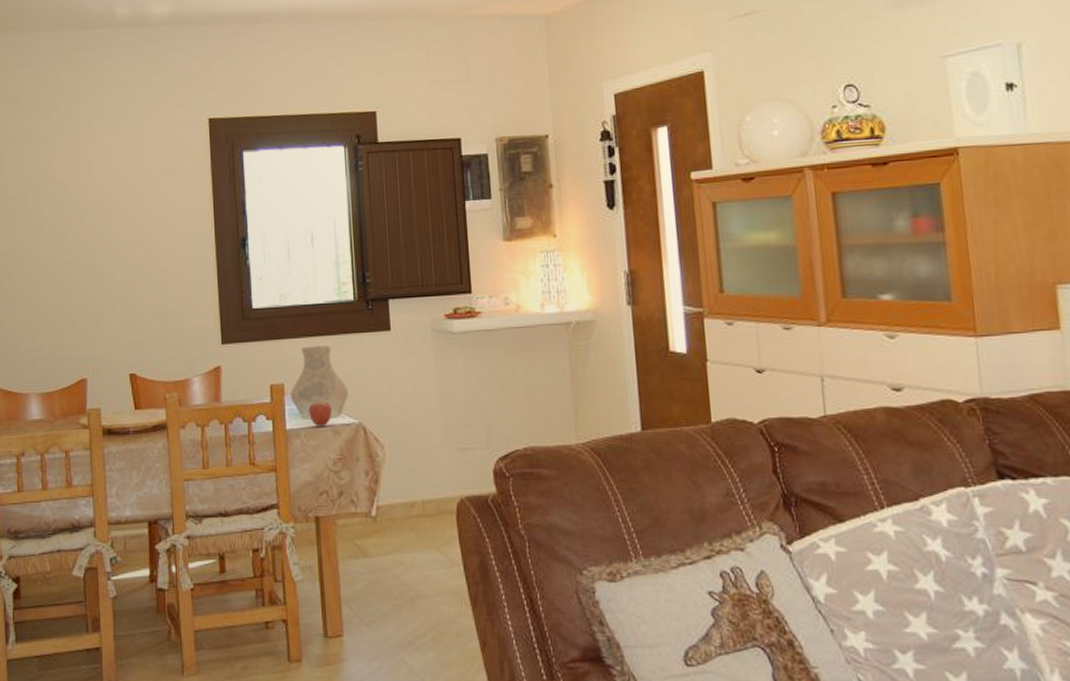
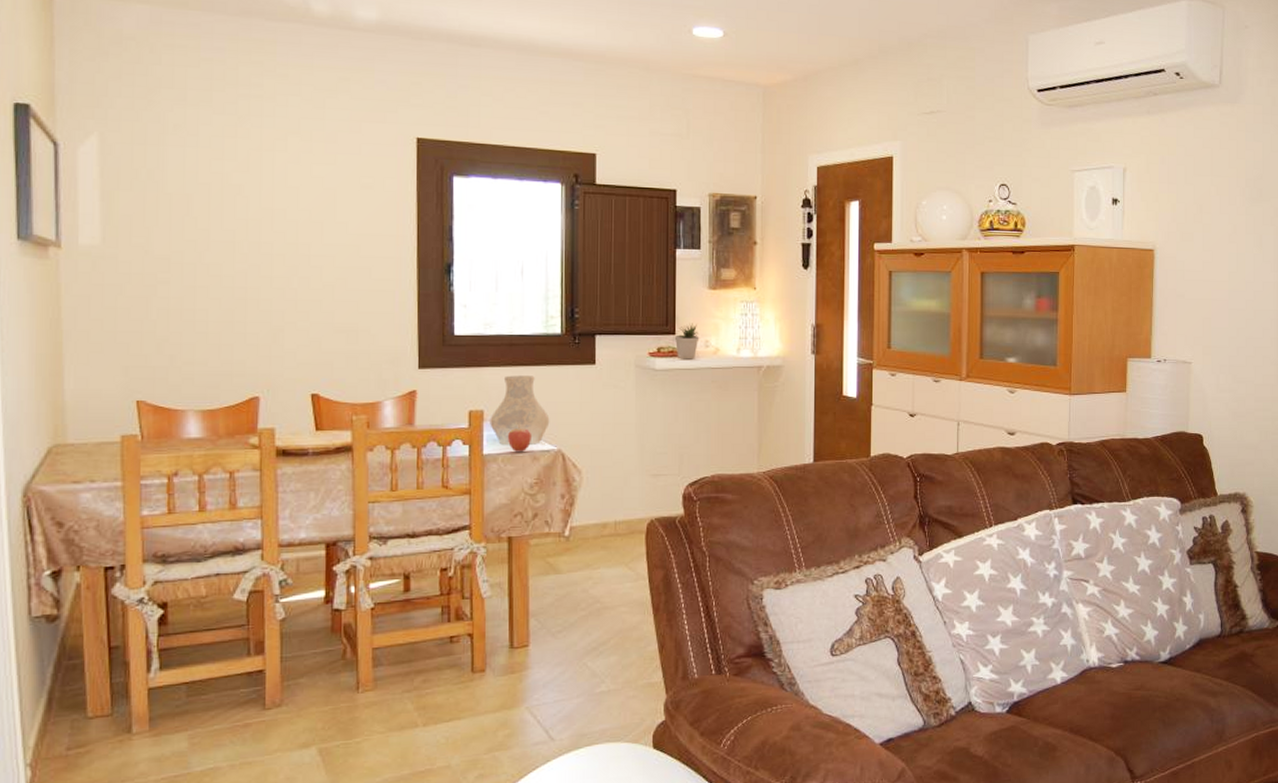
potted plant: none [470,279,498,320] -> present [674,323,700,360]

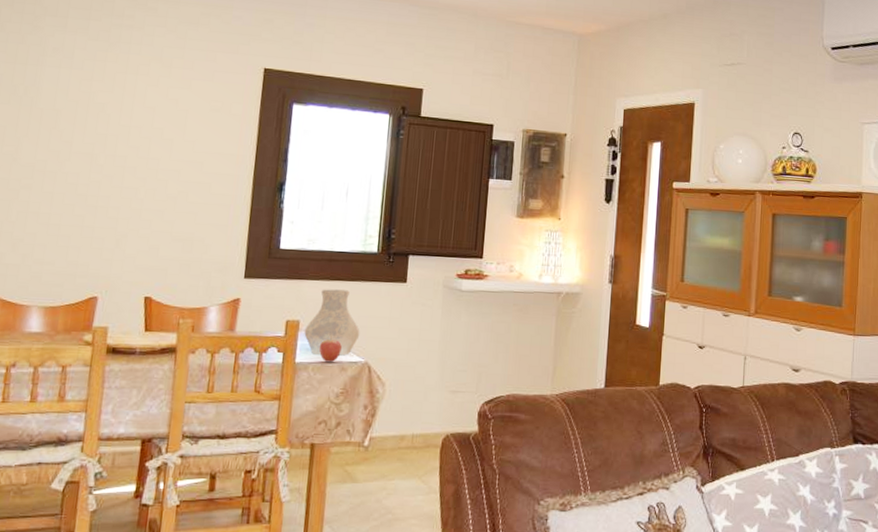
potted plant: present [674,323,700,360] -> none [481,248,505,283]

